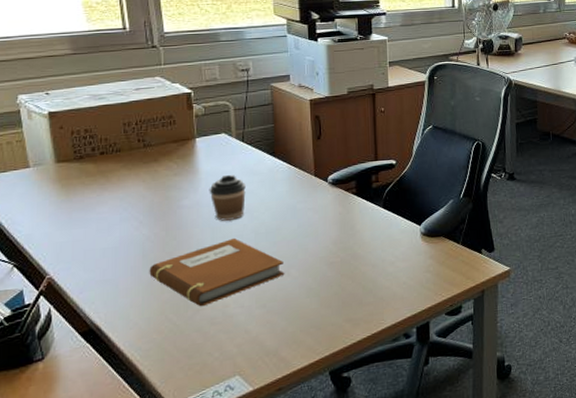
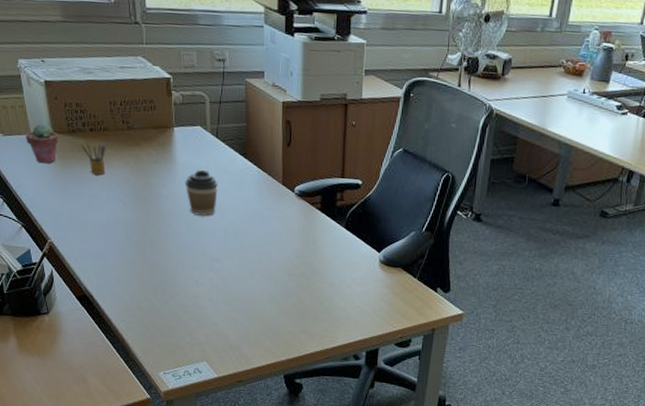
potted succulent: none [23,155,63,196] -> present [25,124,59,164]
pencil box: none [90,164,122,197] -> present [81,143,108,174]
notebook: present [149,237,285,307] -> none [132,233,250,294]

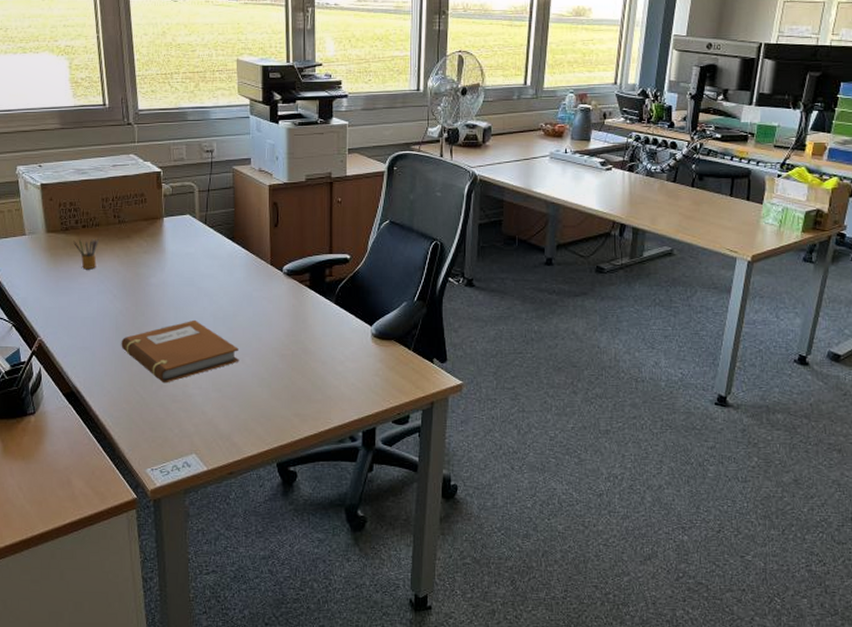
potted succulent: present [25,124,59,164] -> none [20,225,52,263]
notebook: none [132,233,250,294] -> present [121,319,239,383]
coffee cup: present [184,169,218,216] -> none [174,256,207,302]

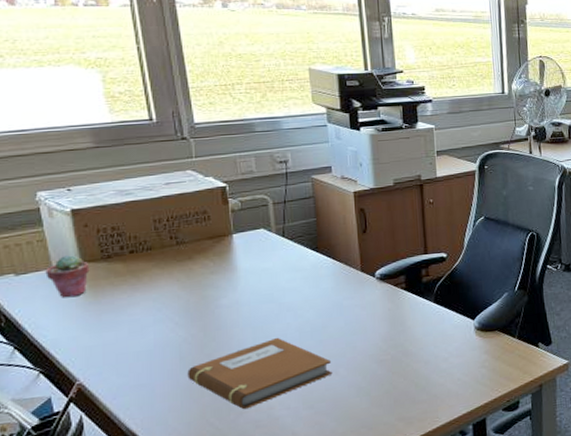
potted succulent: none [20,225,52,263] -> present [45,255,90,298]
pencil box: present [73,238,100,269] -> none [119,263,153,298]

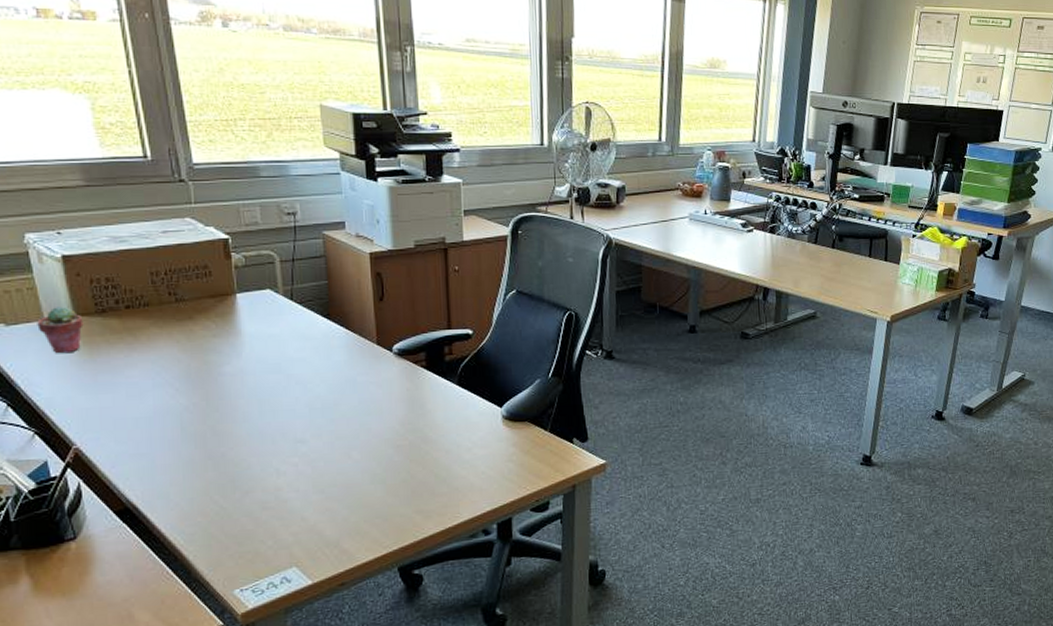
notebook: present [187,337,333,410] -> none [189,412,345,489]

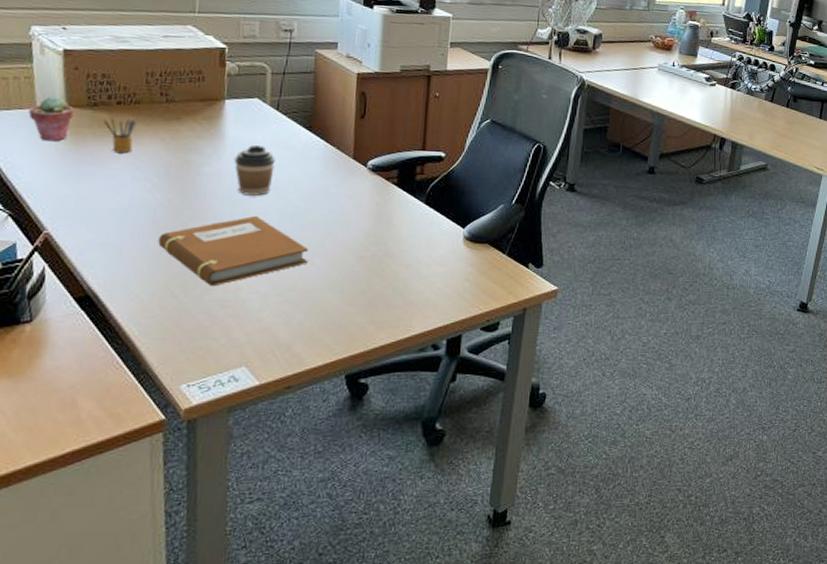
pencil box: none [114,320,151,359] -> present [103,117,140,152]
notebook: none [189,412,345,489] -> present [158,215,308,287]
coffee cup: none [254,338,297,392] -> present [233,144,276,196]

